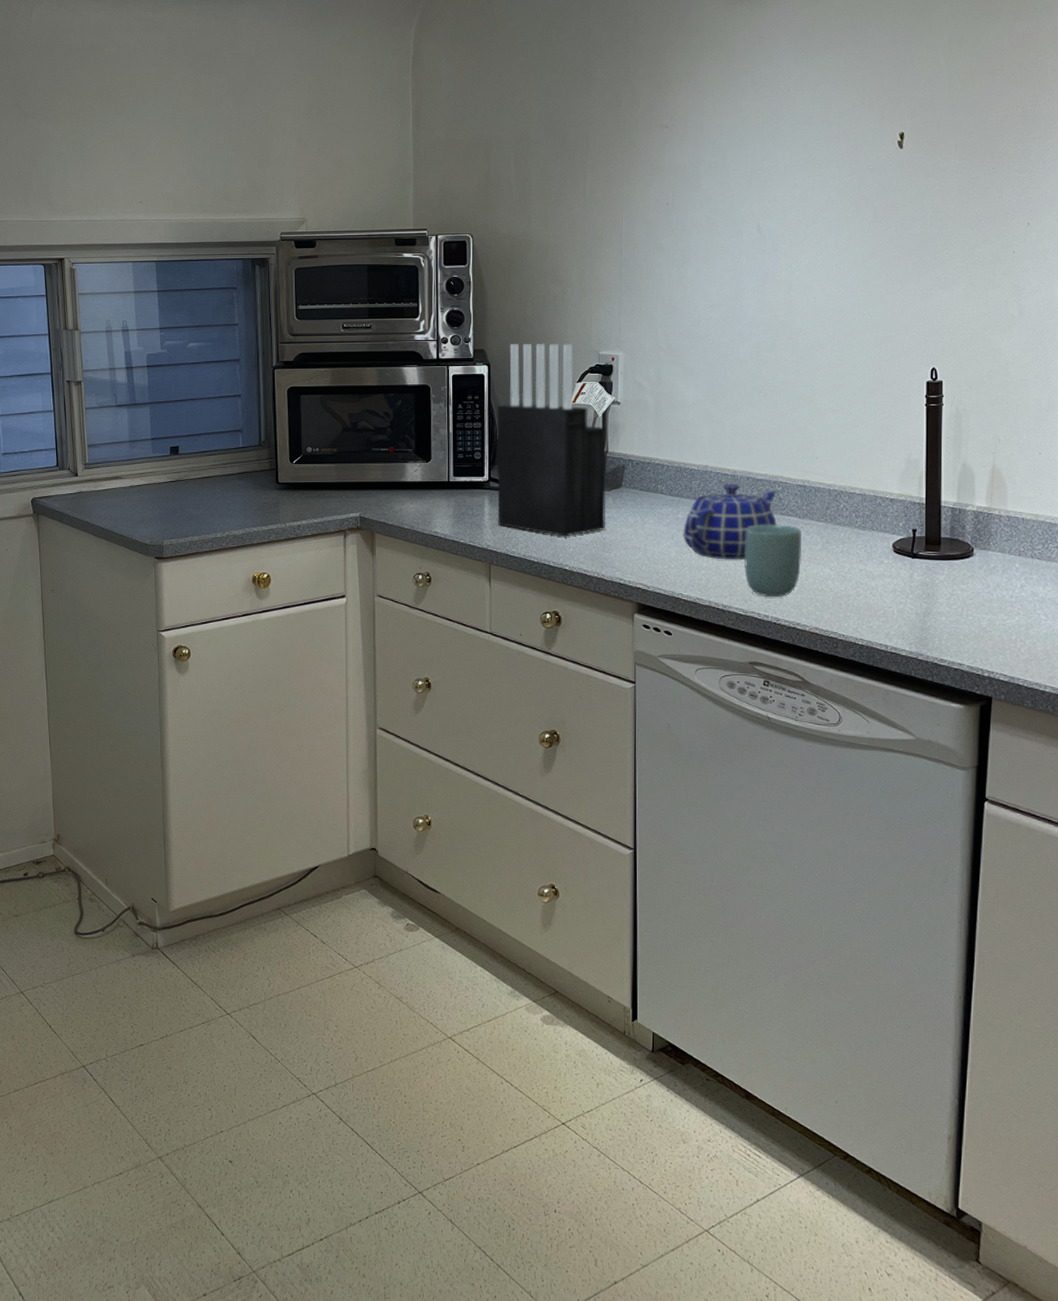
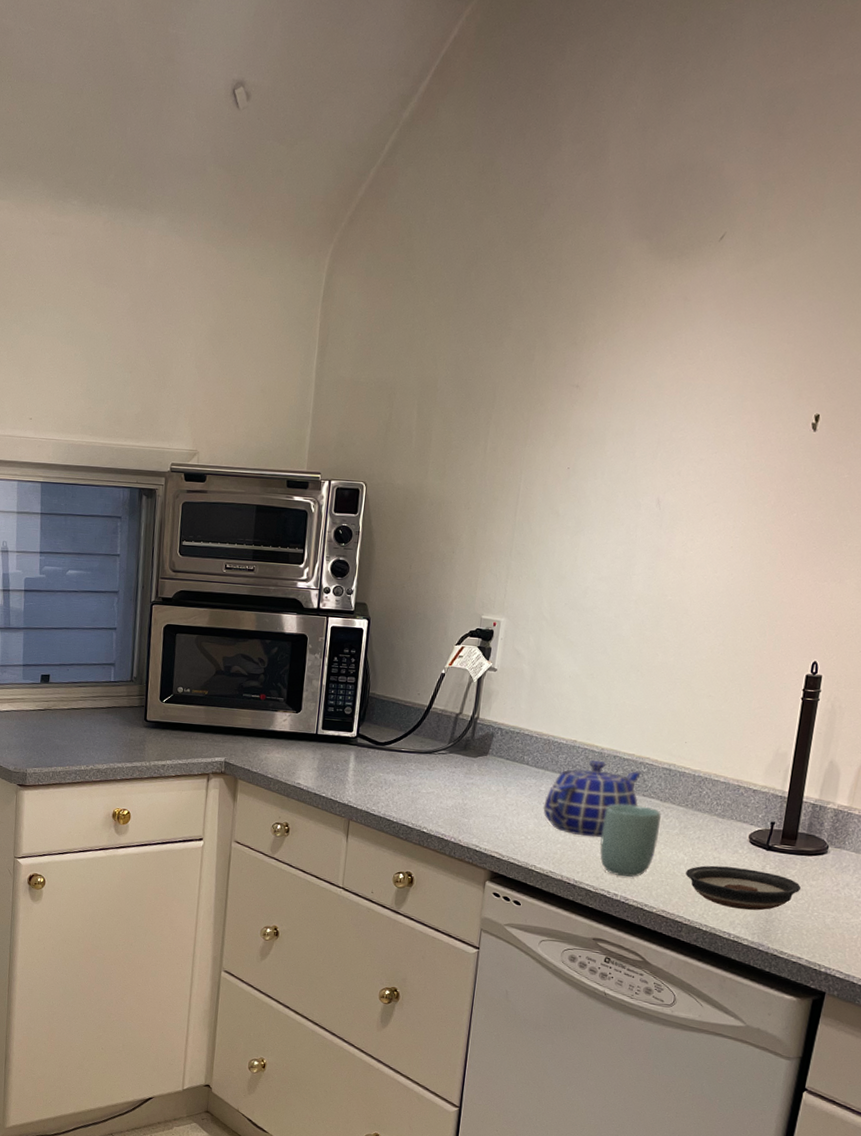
knife block: present [496,343,606,537] -> none [361,600,479,799]
saucer: none [834,578,952,620] -> present [686,865,802,911]

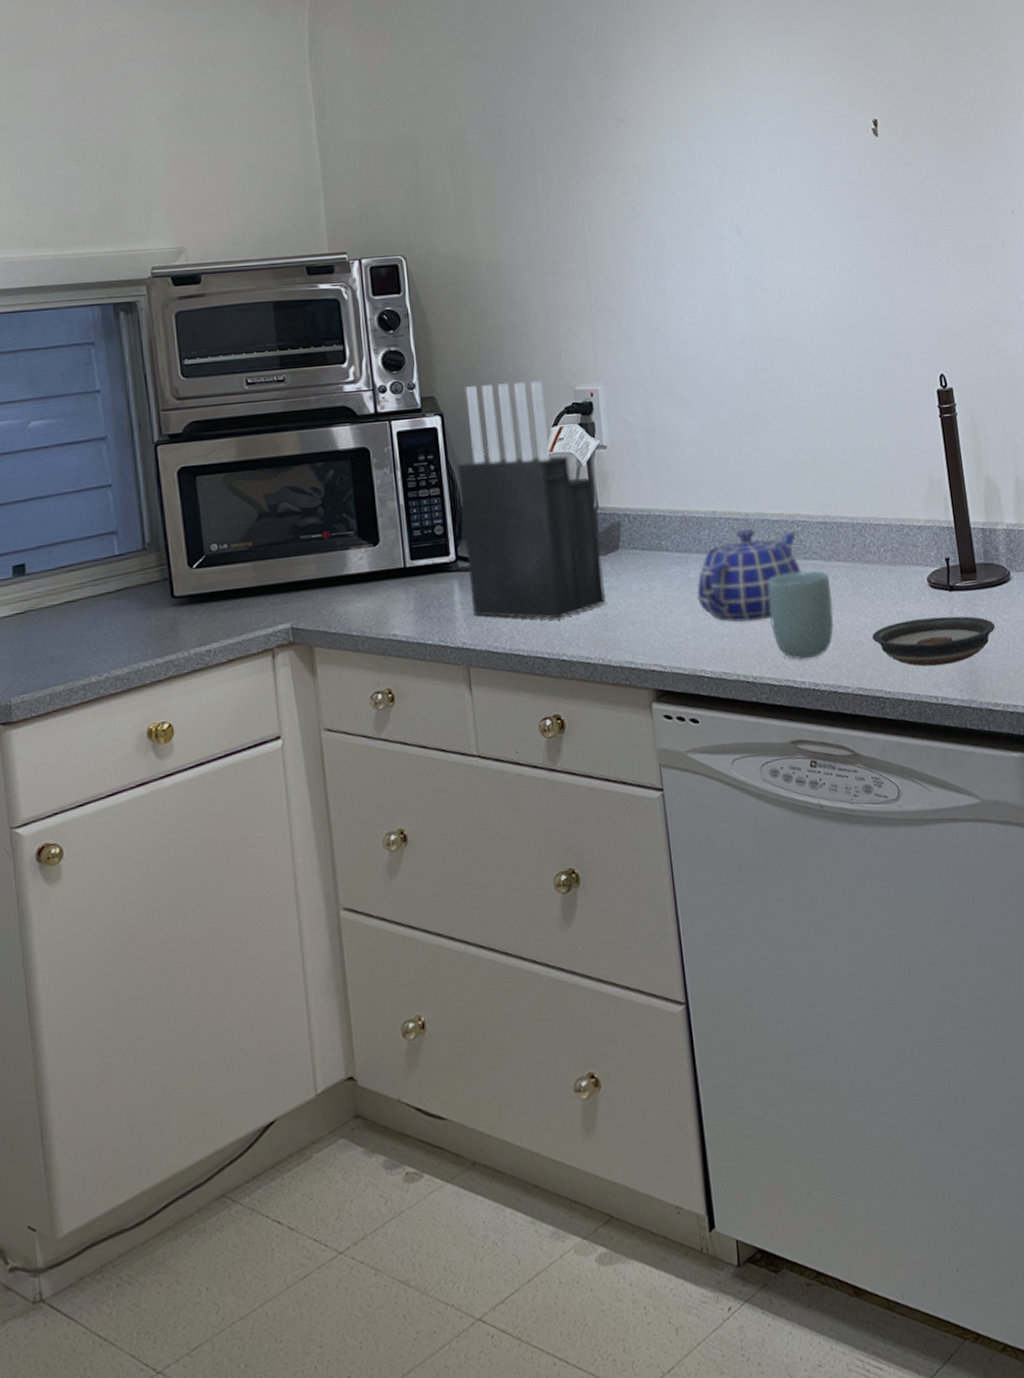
knife block: none [361,600,479,799] -> present [456,380,607,619]

